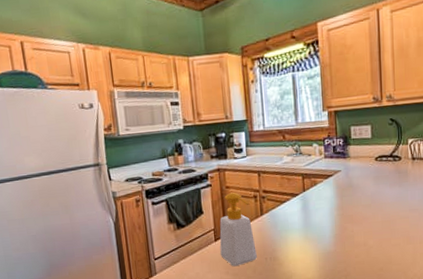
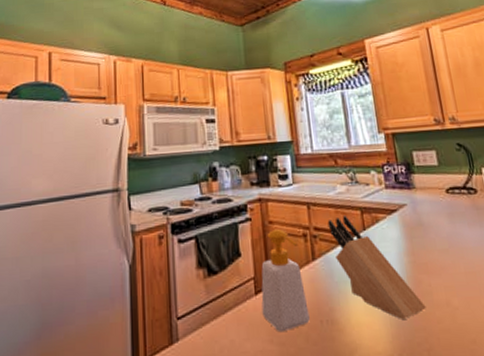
knife block: none [274,181,348,256] -> present [327,216,426,321]

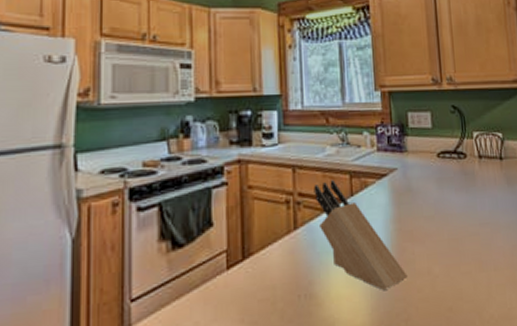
soap bottle: present [261,229,310,331] -> none [233,195,286,309]

